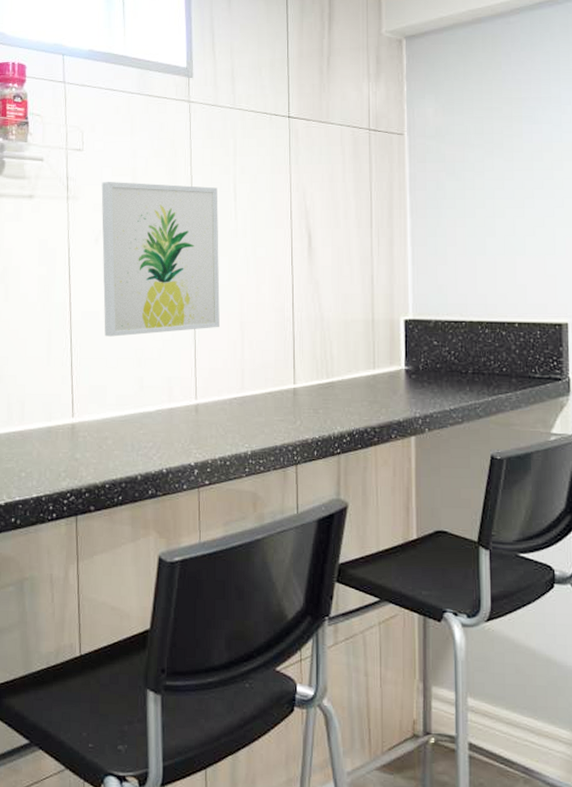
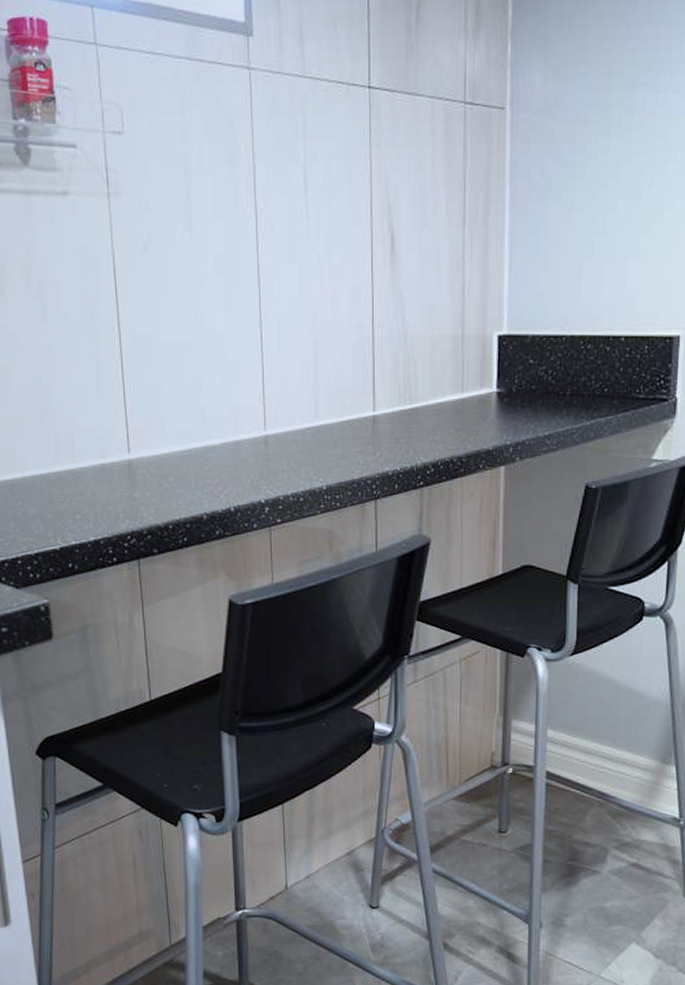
wall art: present [101,182,220,337] -> none [148,173,290,361]

